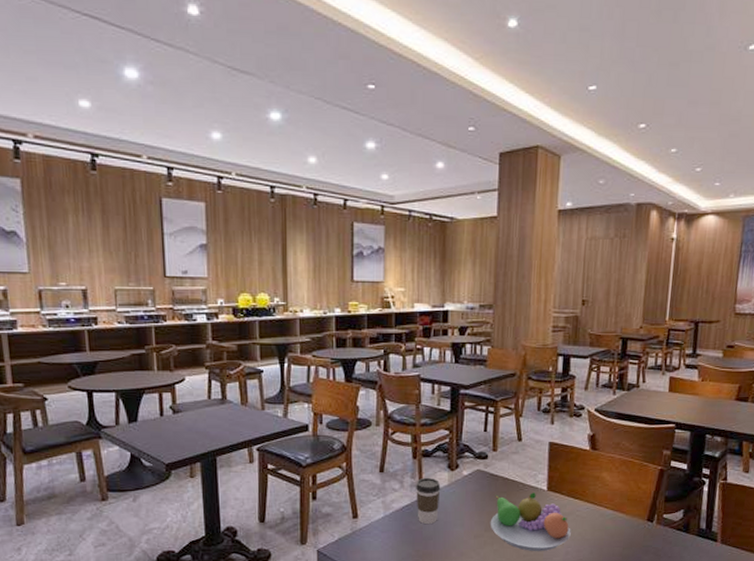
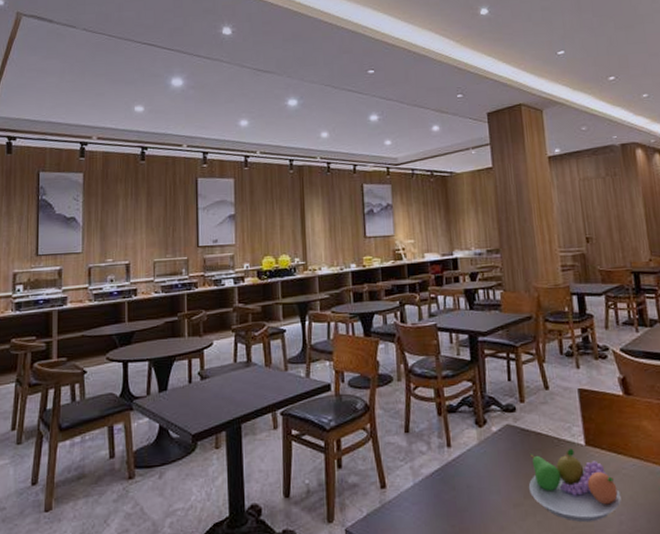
coffee cup: present [415,477,441,525] -> none [443,436,471,493]

